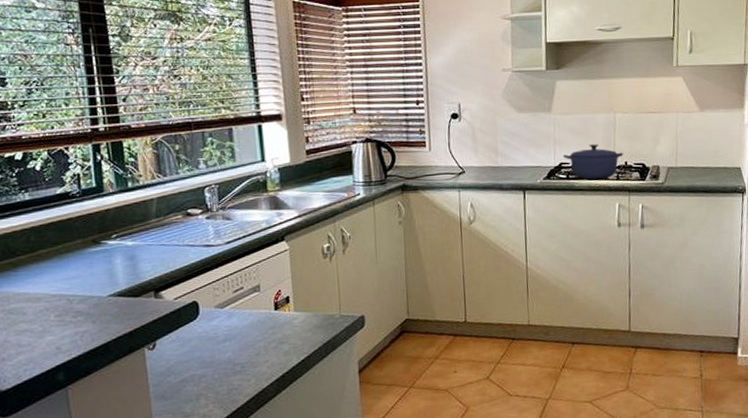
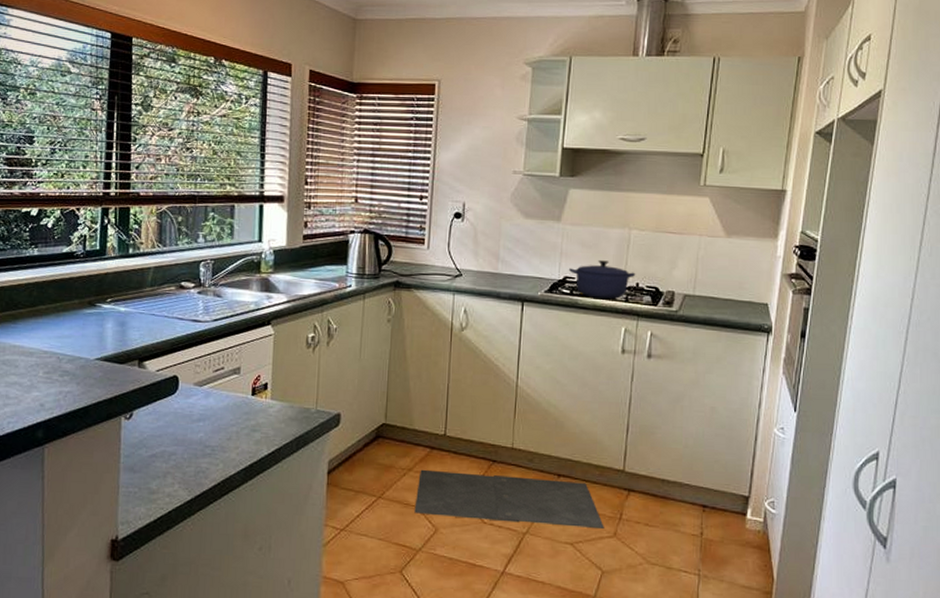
door mat: none [444,346,617,397] -> present [414,469,604,530]

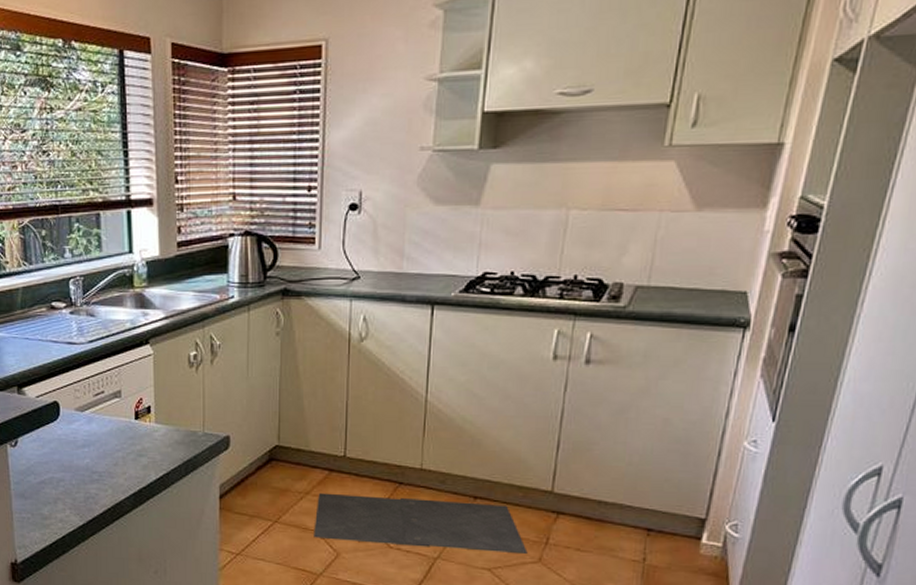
cooking pot: present [568,259,636,300] -> none [488,248,574,297]

